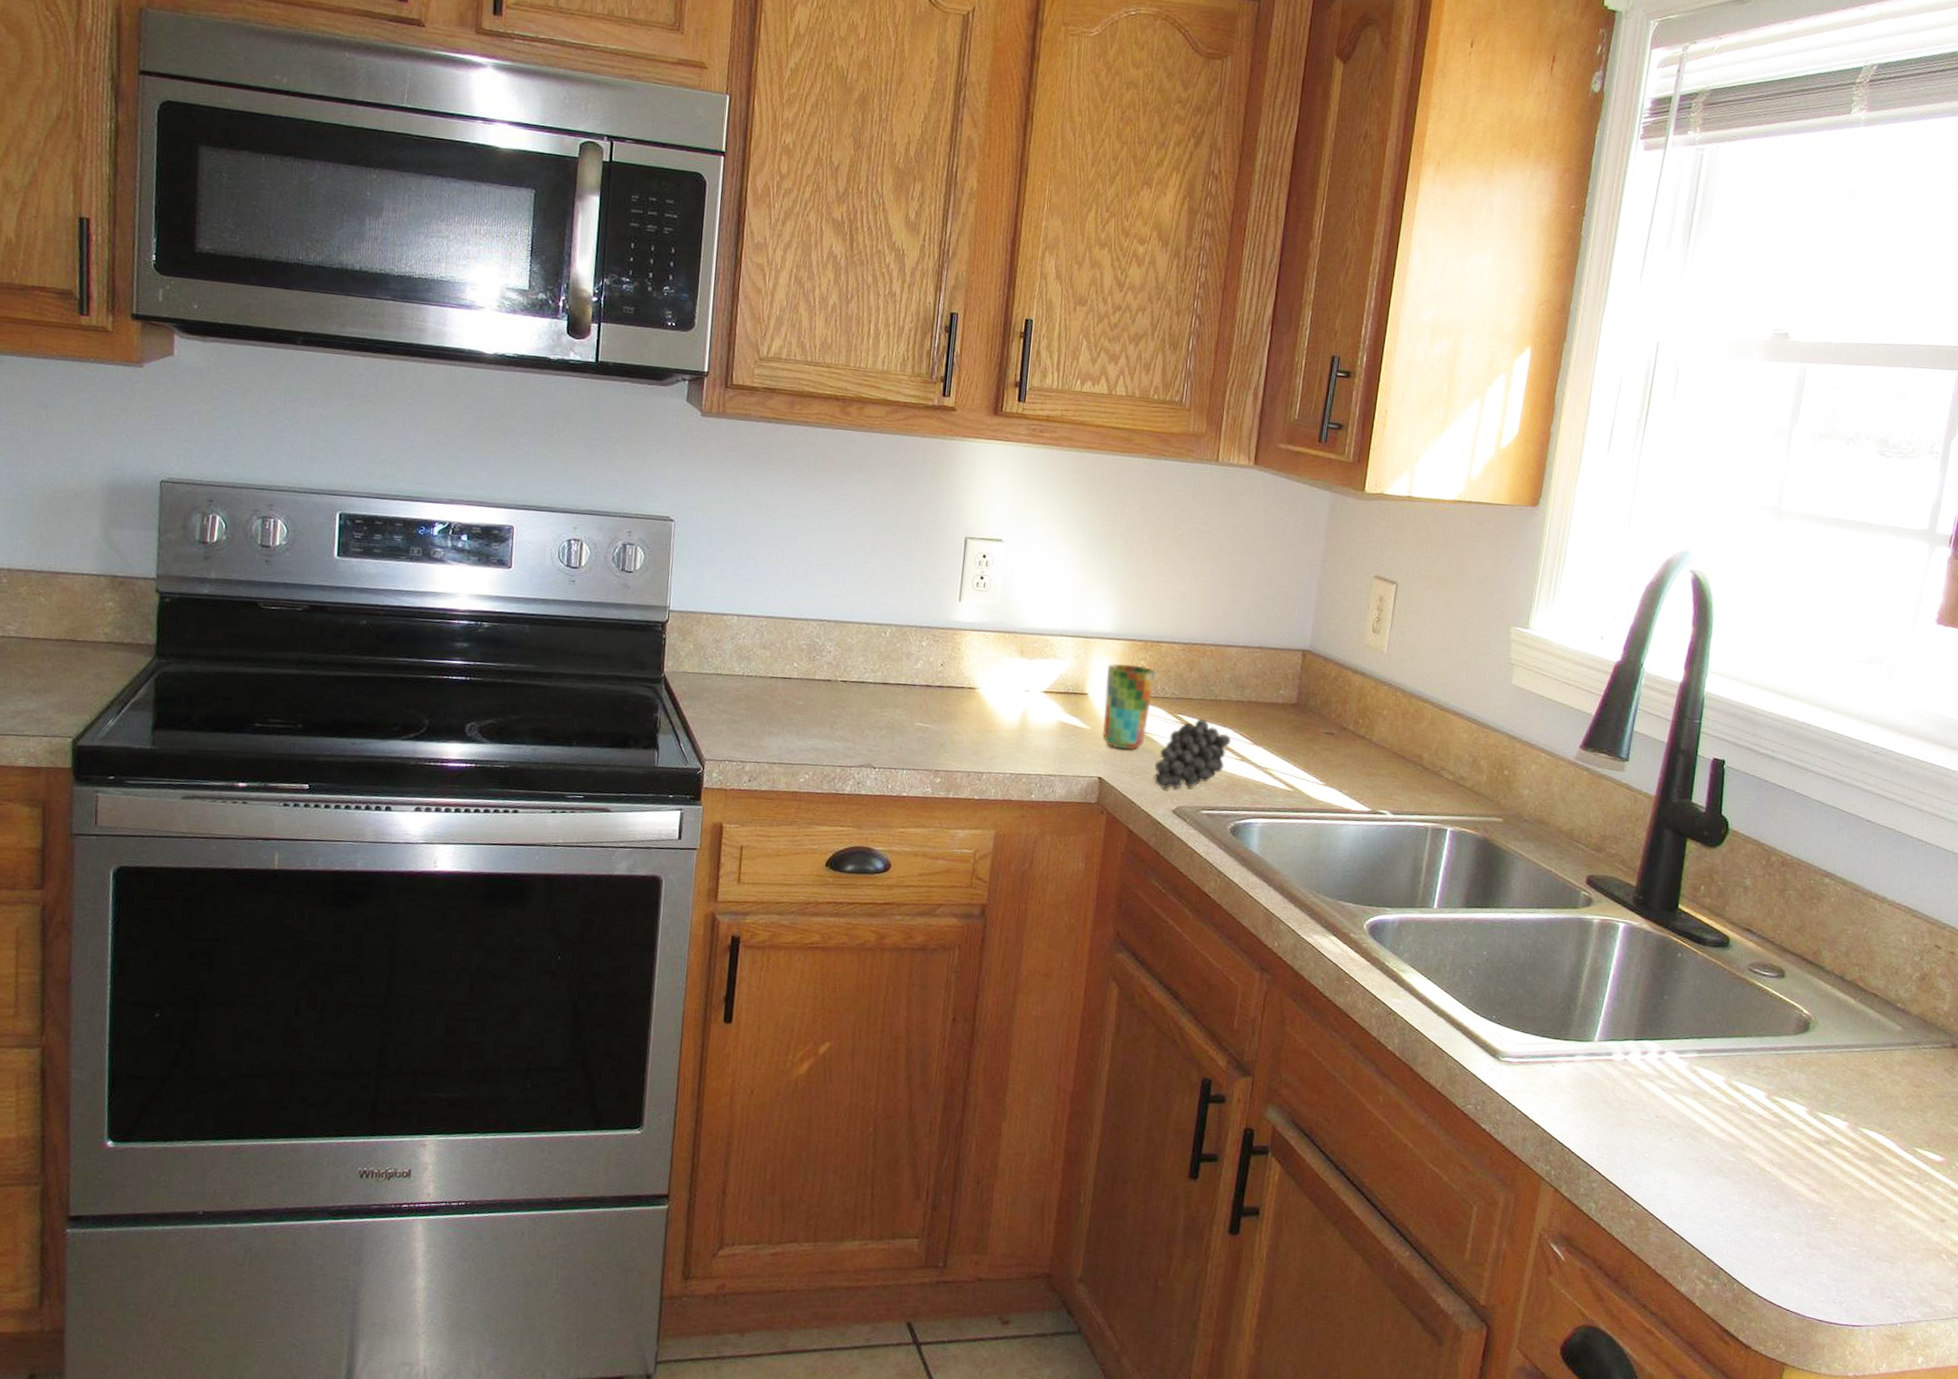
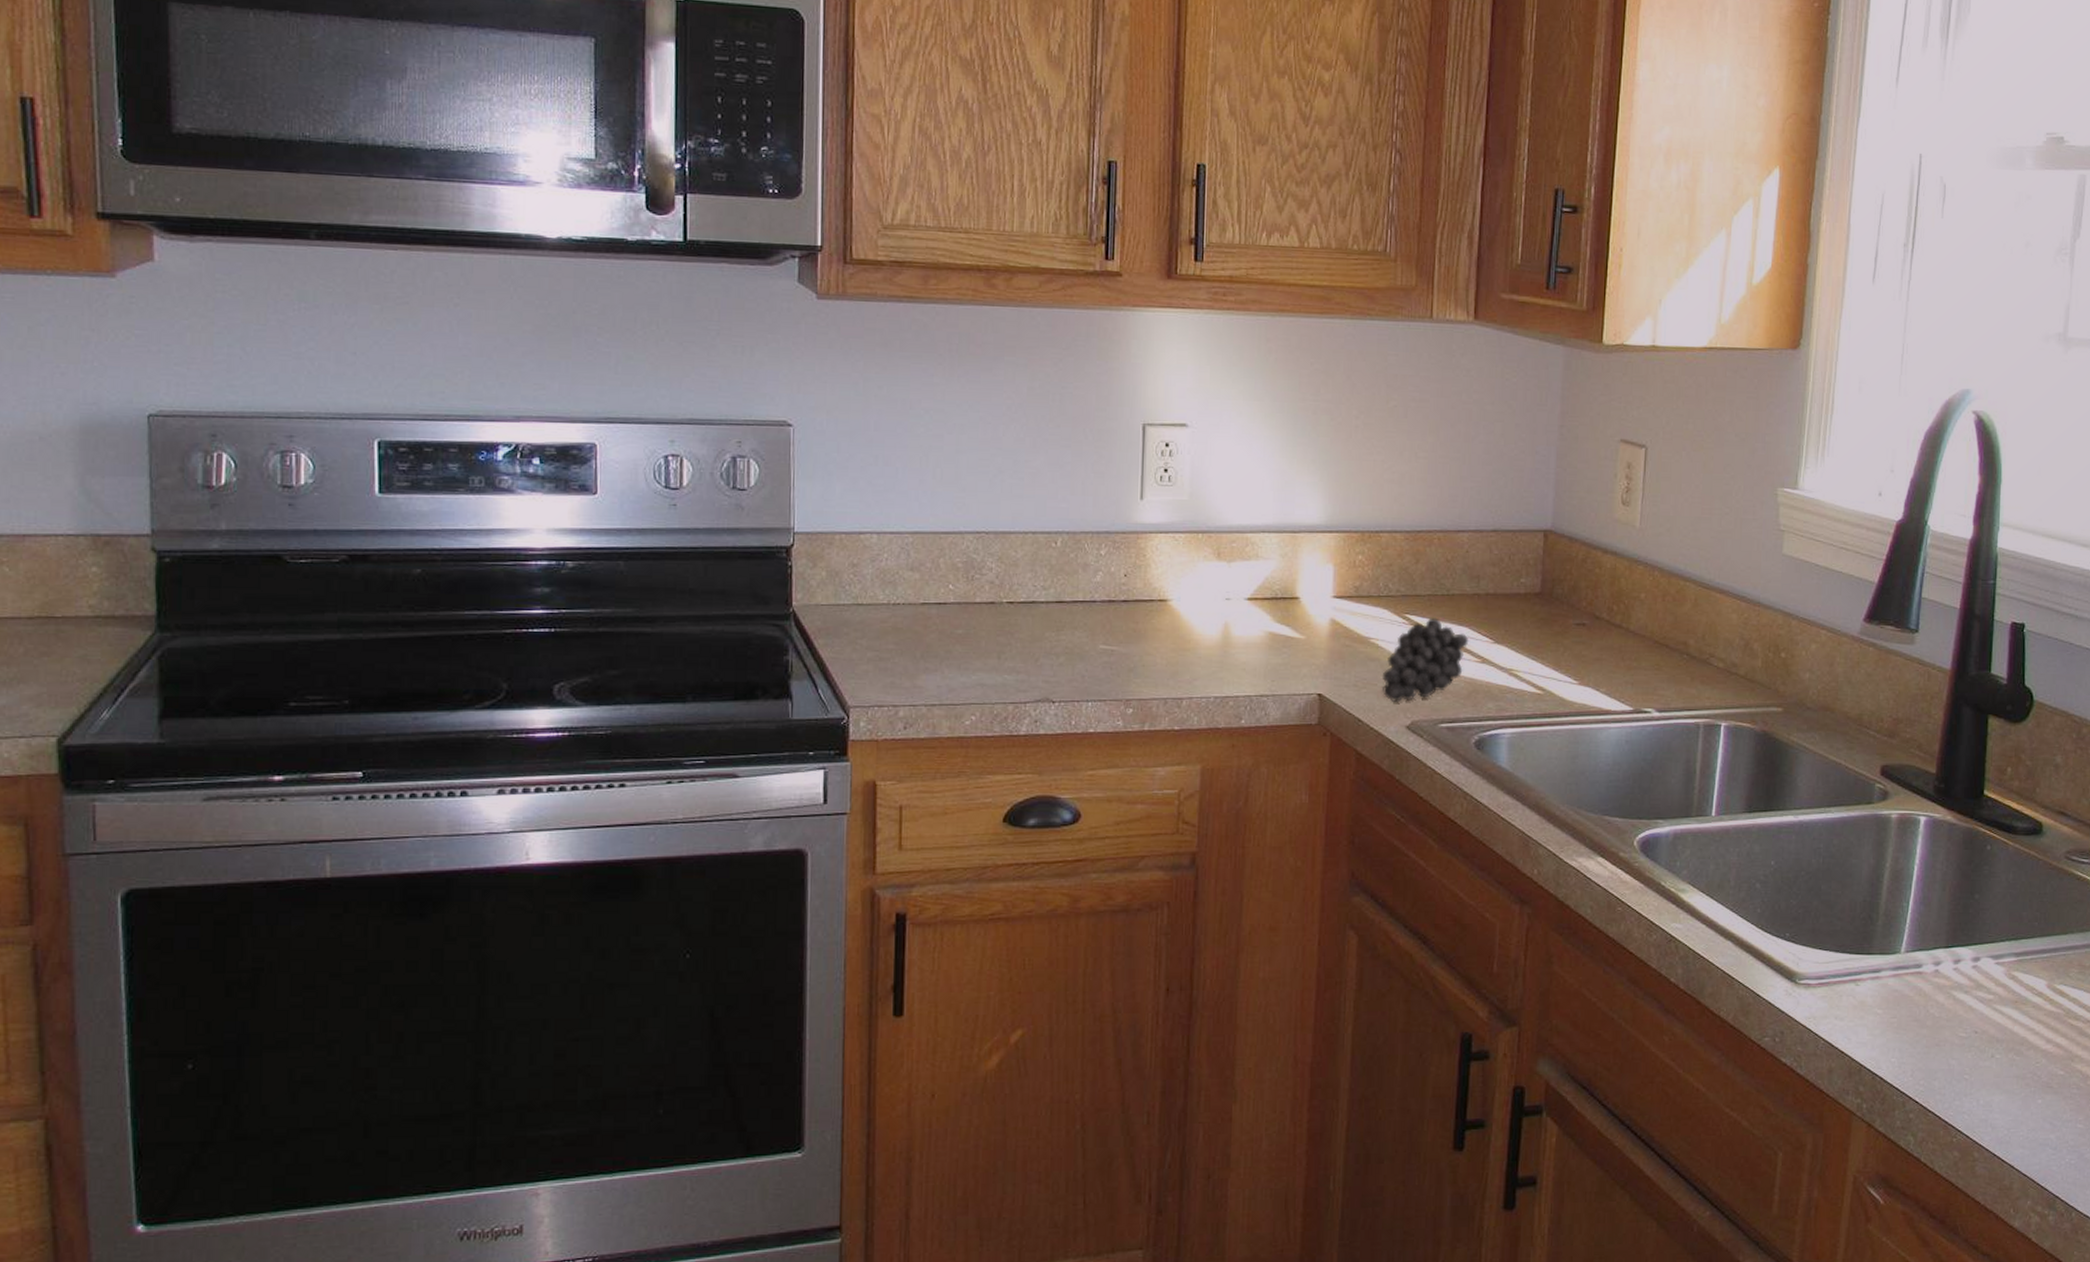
cup: present [1102,664,1156,750] -> none [1319,560,1377,660]

